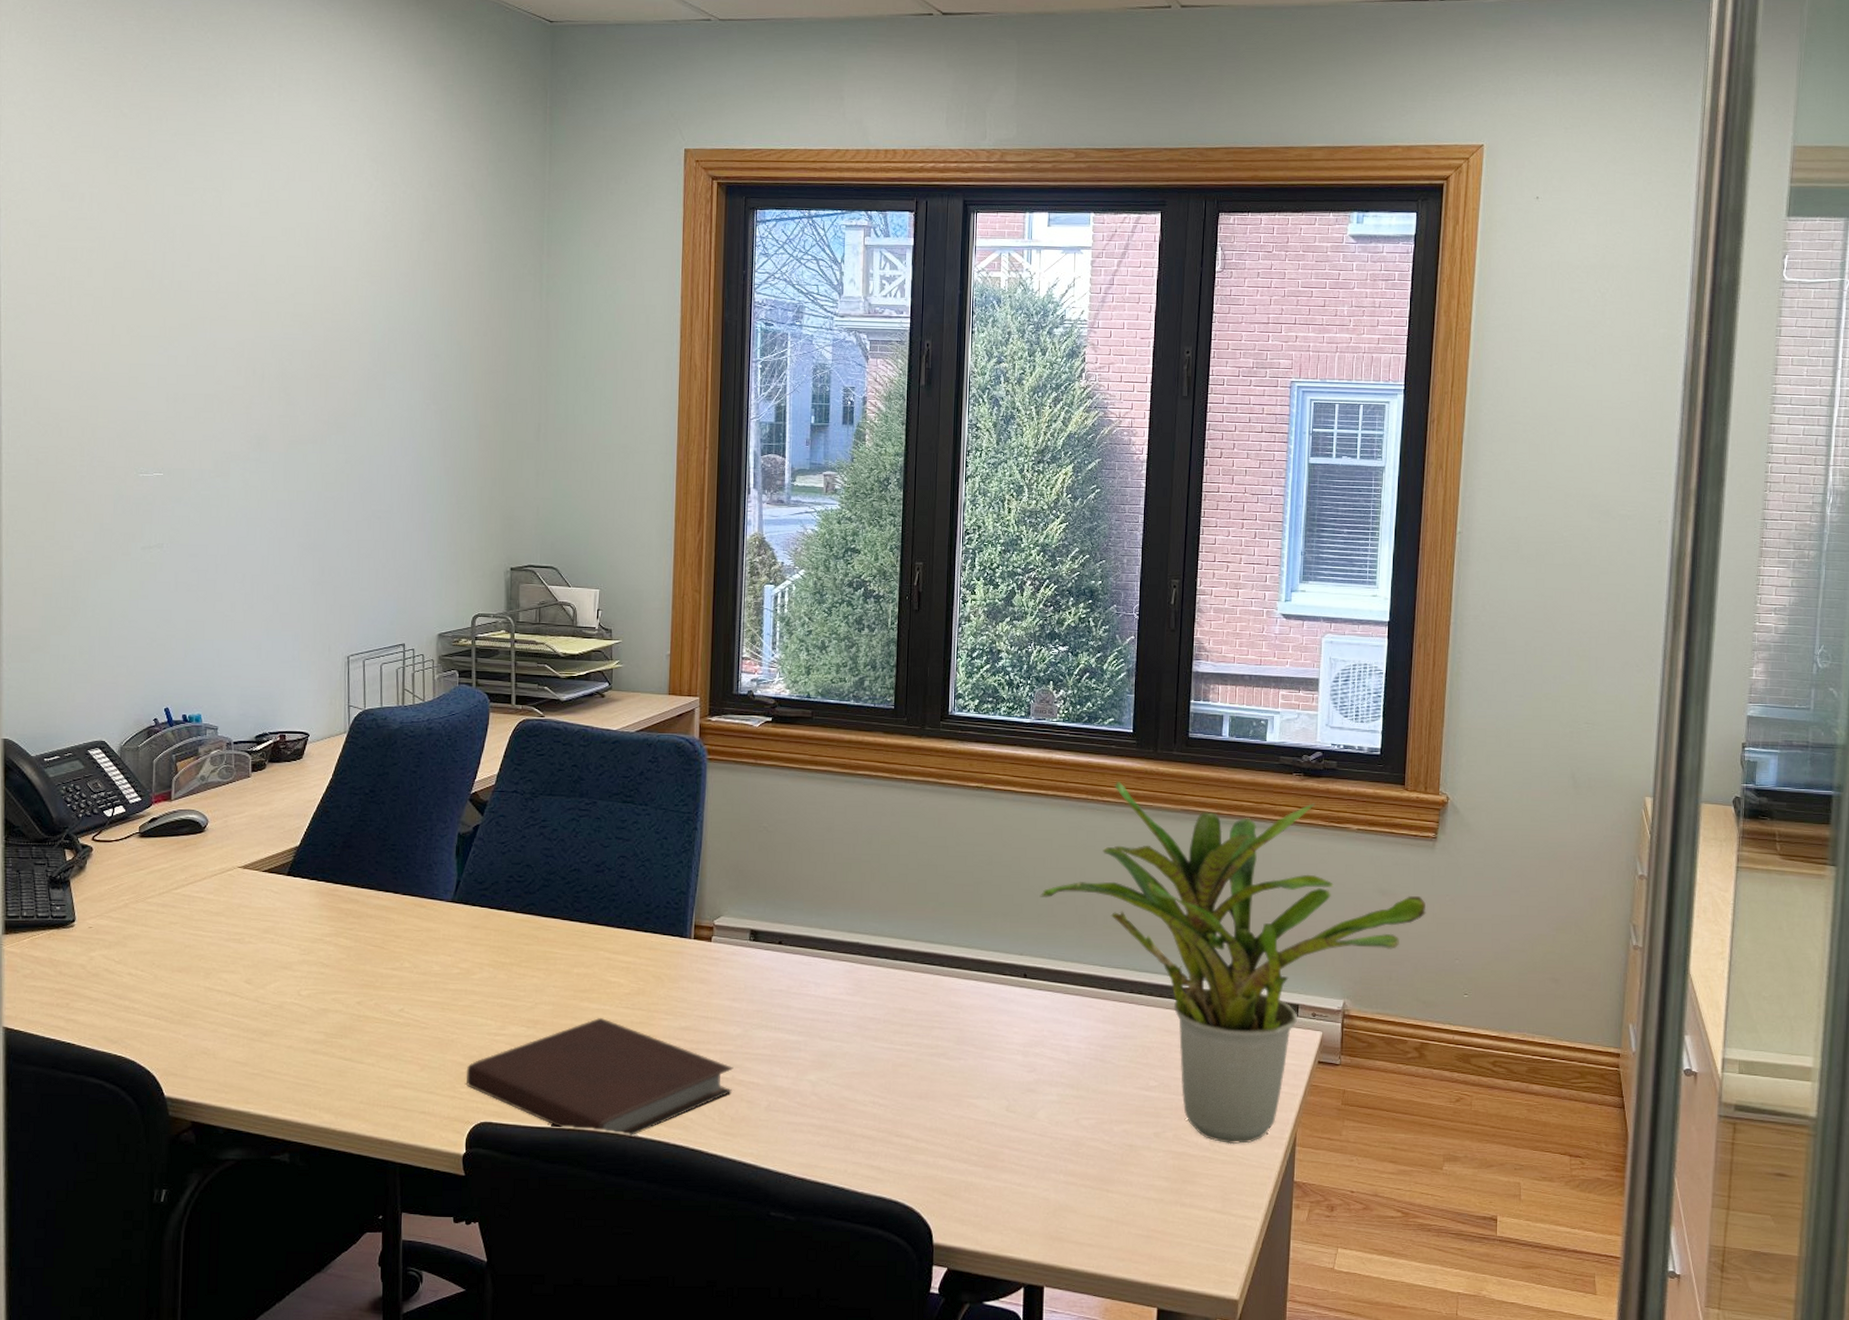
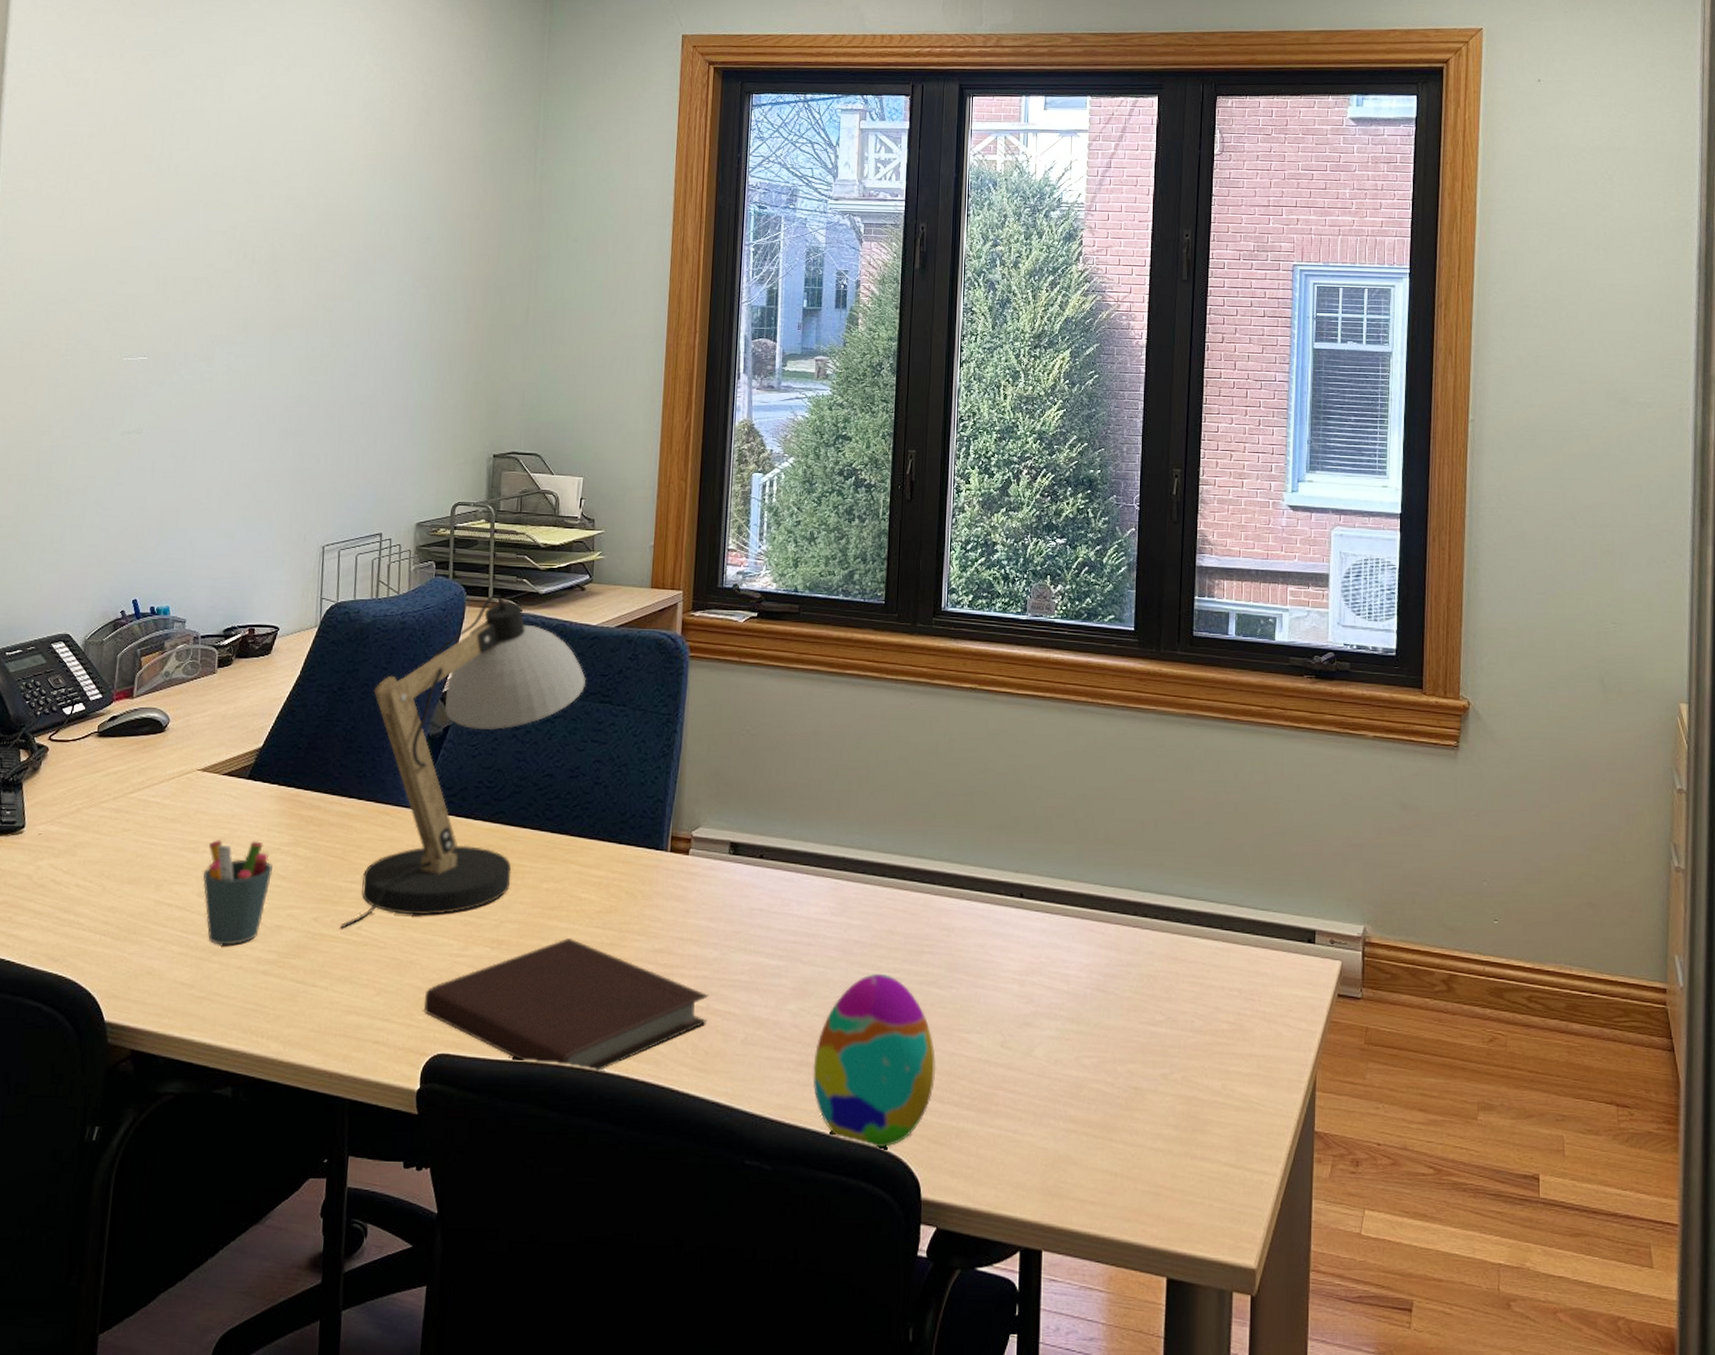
pen holder: none [249,931,316,1026] -> present [203,840,273,945]
desk lamp: none [383,701,609,1012] -> present [340,594,587,929]
decorative egg: none [832,1047,945,1200] -> present [813,974,935,1148]
potted plant: present [1040,781,1426,1145] -> none [1037,682,1450,1088]

